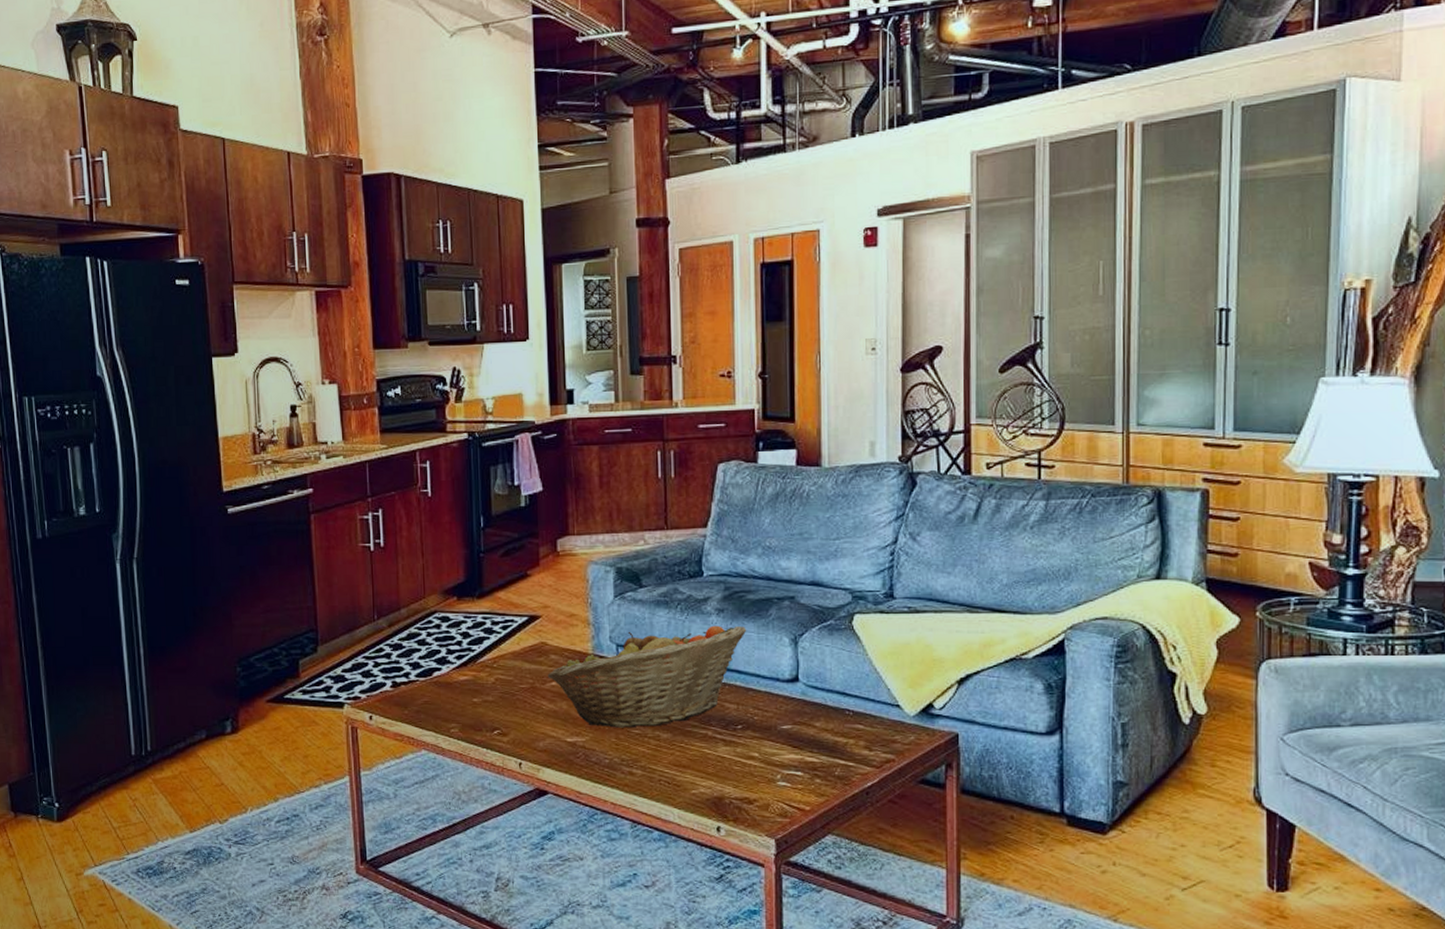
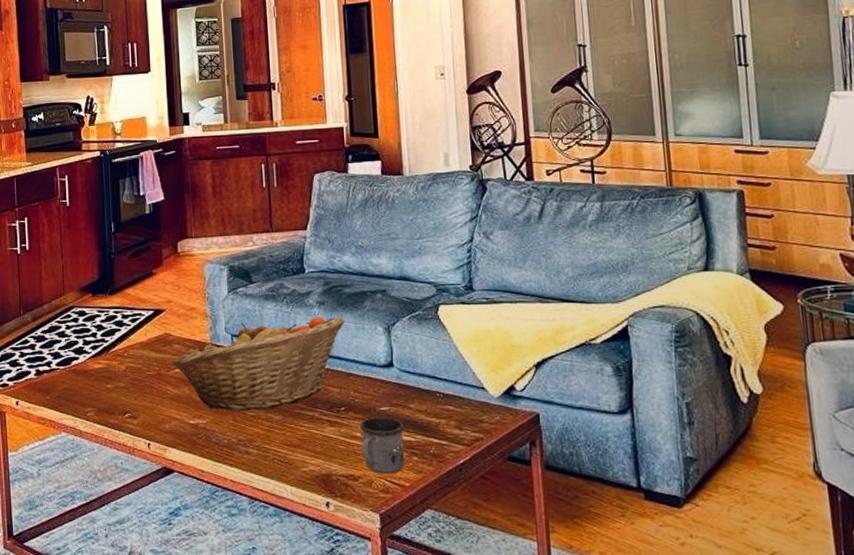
mug: none [759,736,807,797] -> present [361,417,405,474]

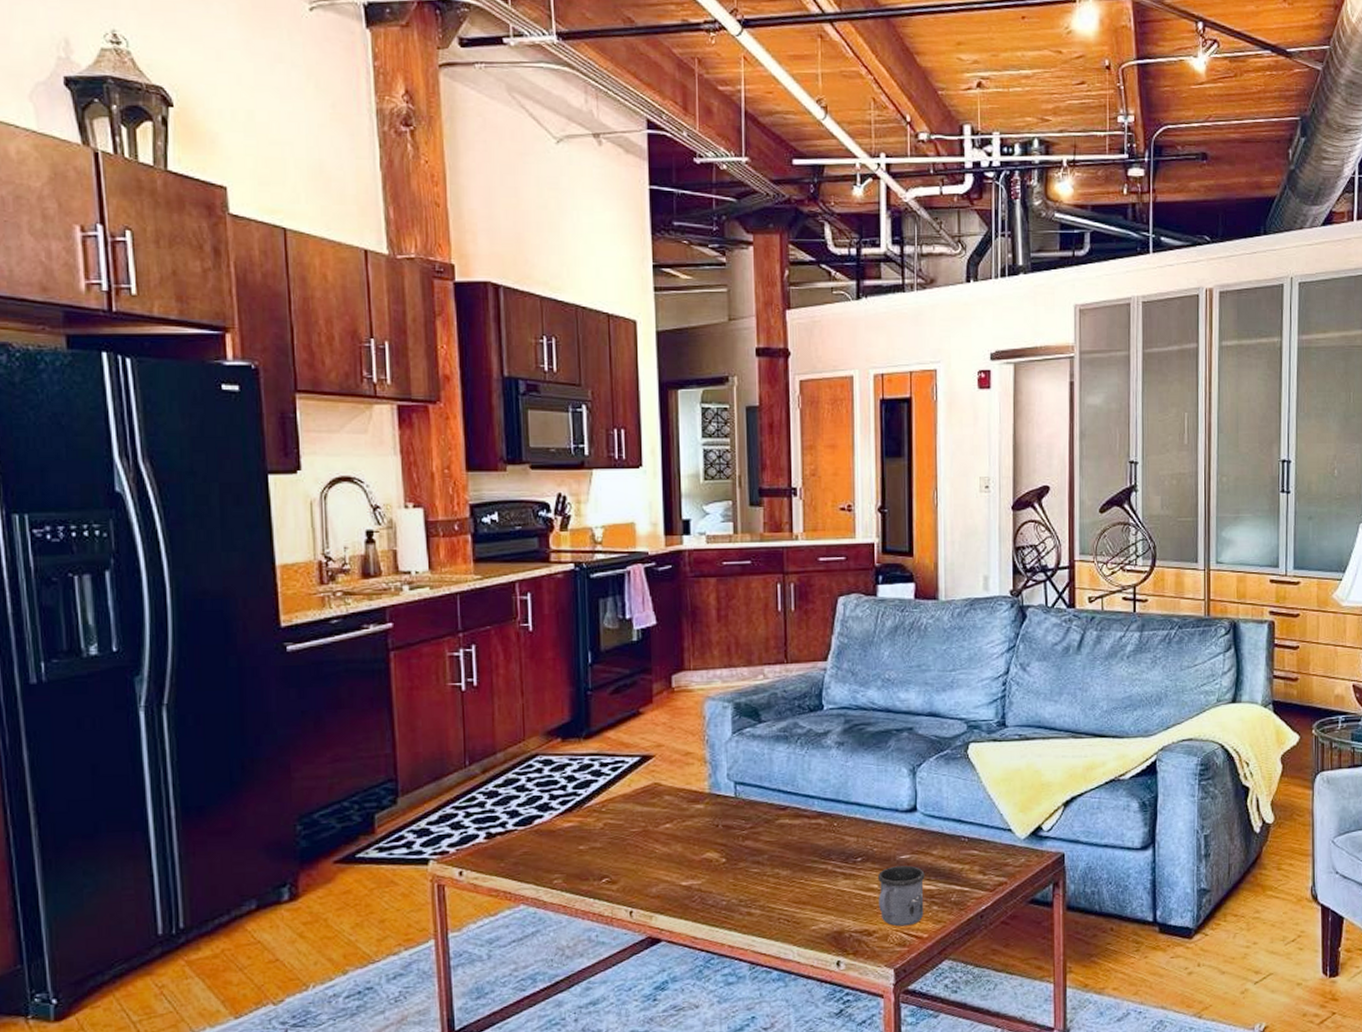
fruit basket: present [171,316,346,411] -> none [661,759,867,868]

